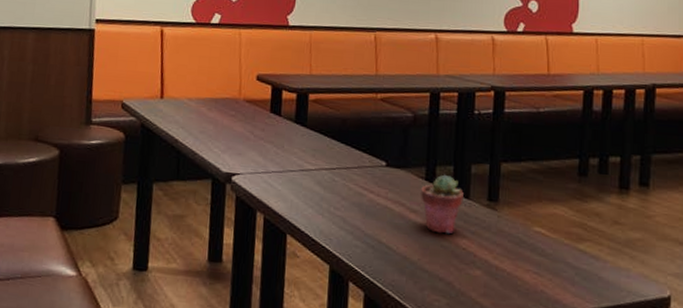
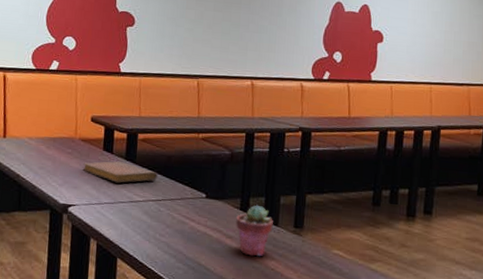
notebook: none [248,124,331,150] -> present [83,161,158,183]

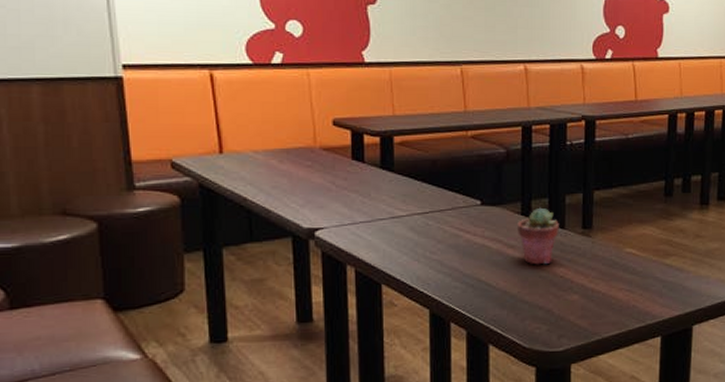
notebook: present [83,161,158,183] -> none [328,172,422,197]

